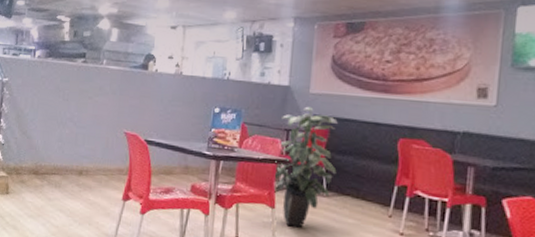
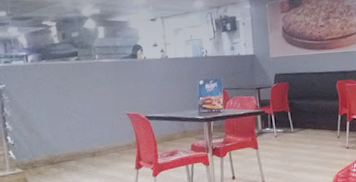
indoor plant: present [274,106,339,228] -> none [251,68,298,160]

